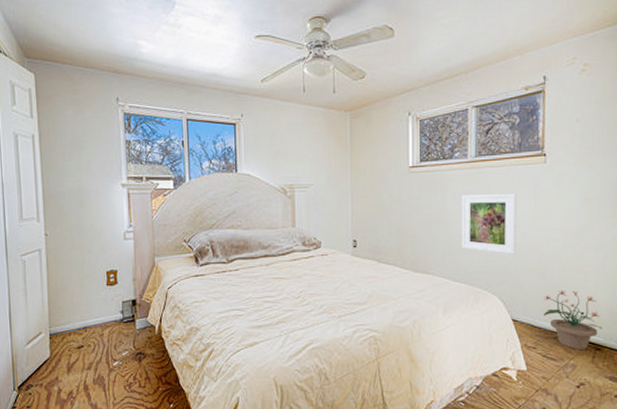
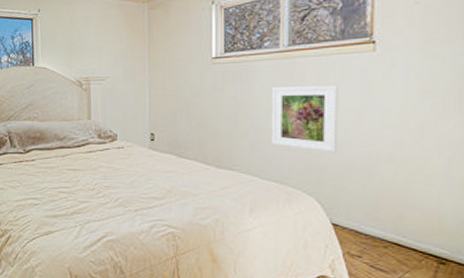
potted plant: present [544,289,602,349] -> none [372,193,448,262]

